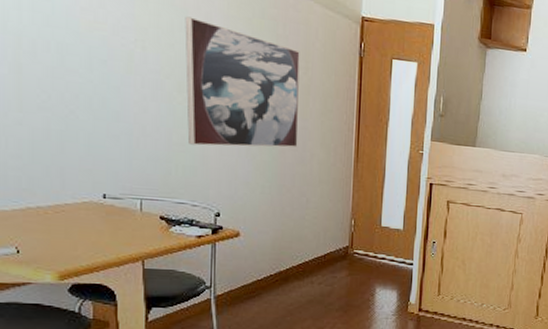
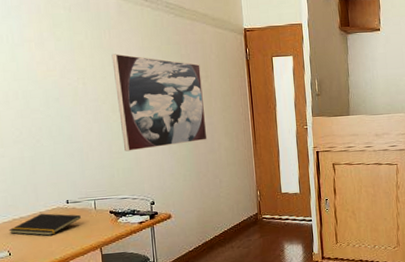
notepad: none [19,206,120,236] -> present [8,213,81,236]

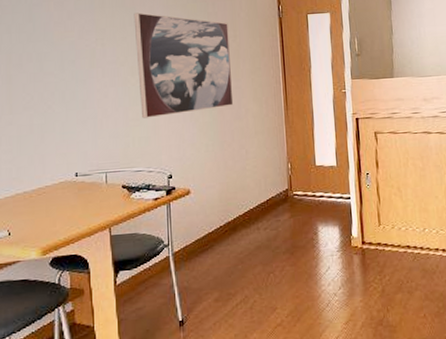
notepad: present [8,213,81,236] -> none [10,187,90,213]

